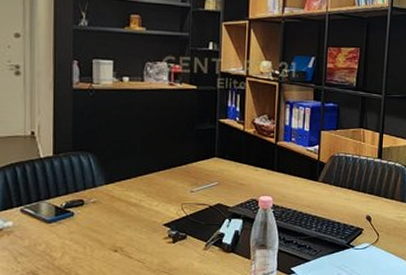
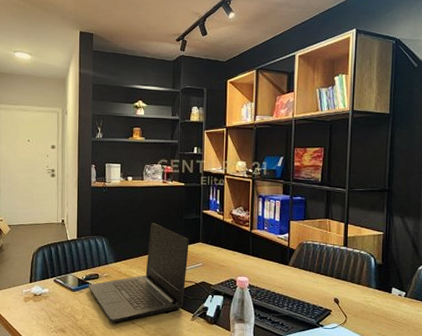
laptop: none [69,133,202,258] -> present [88,222,189,322]

